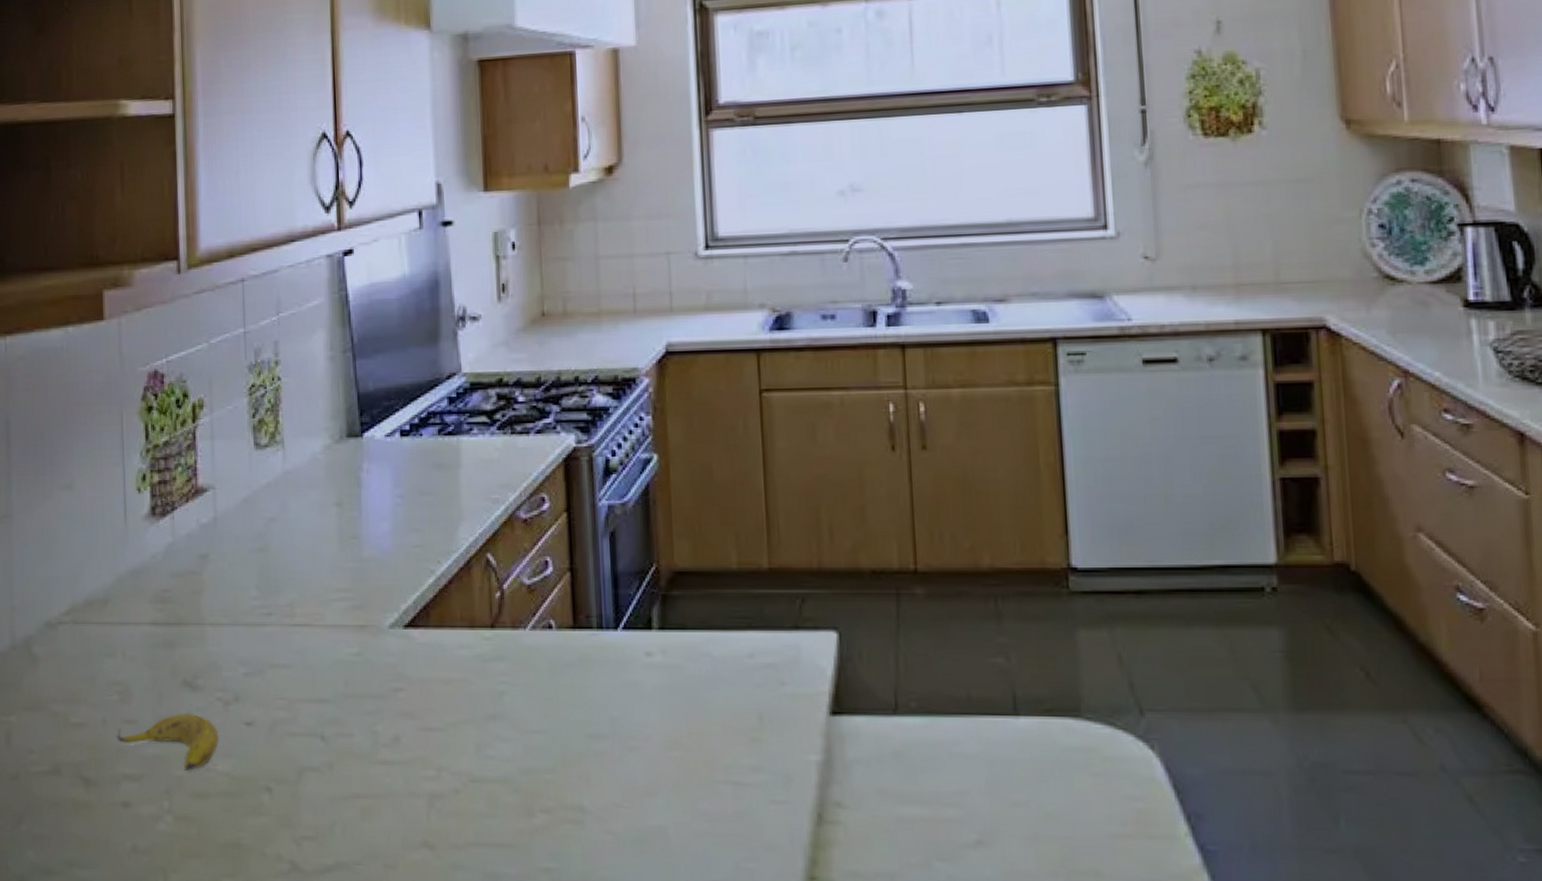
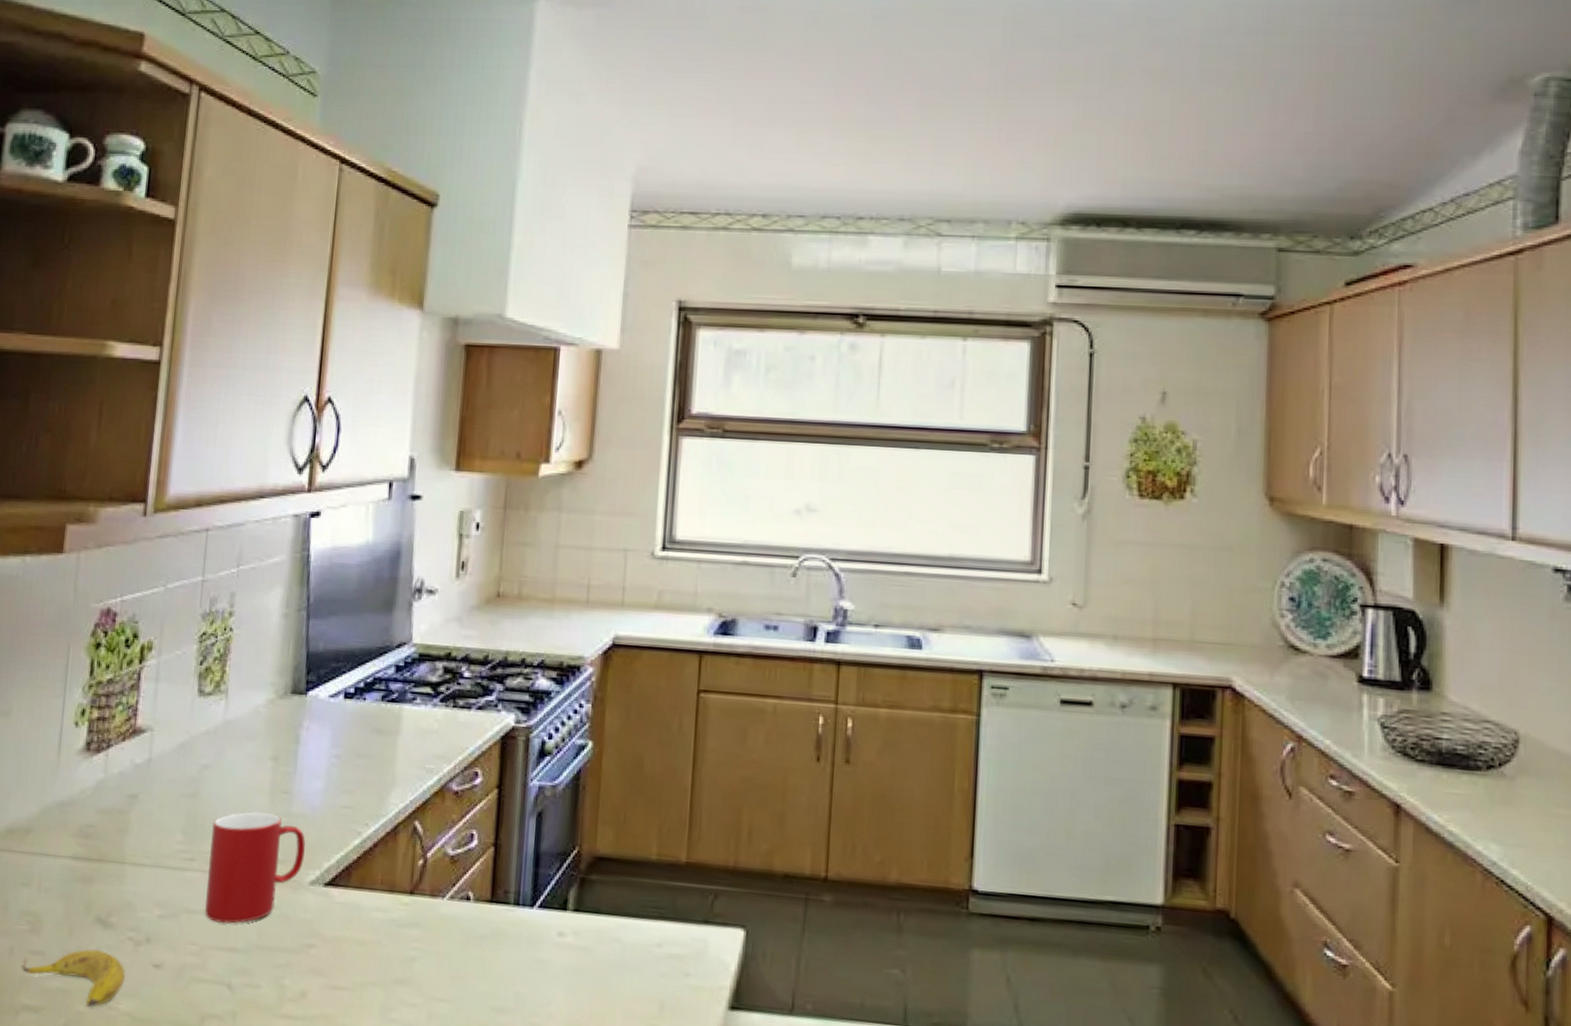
cup: none [285,559,381,676] -> present [205,811,305,924]

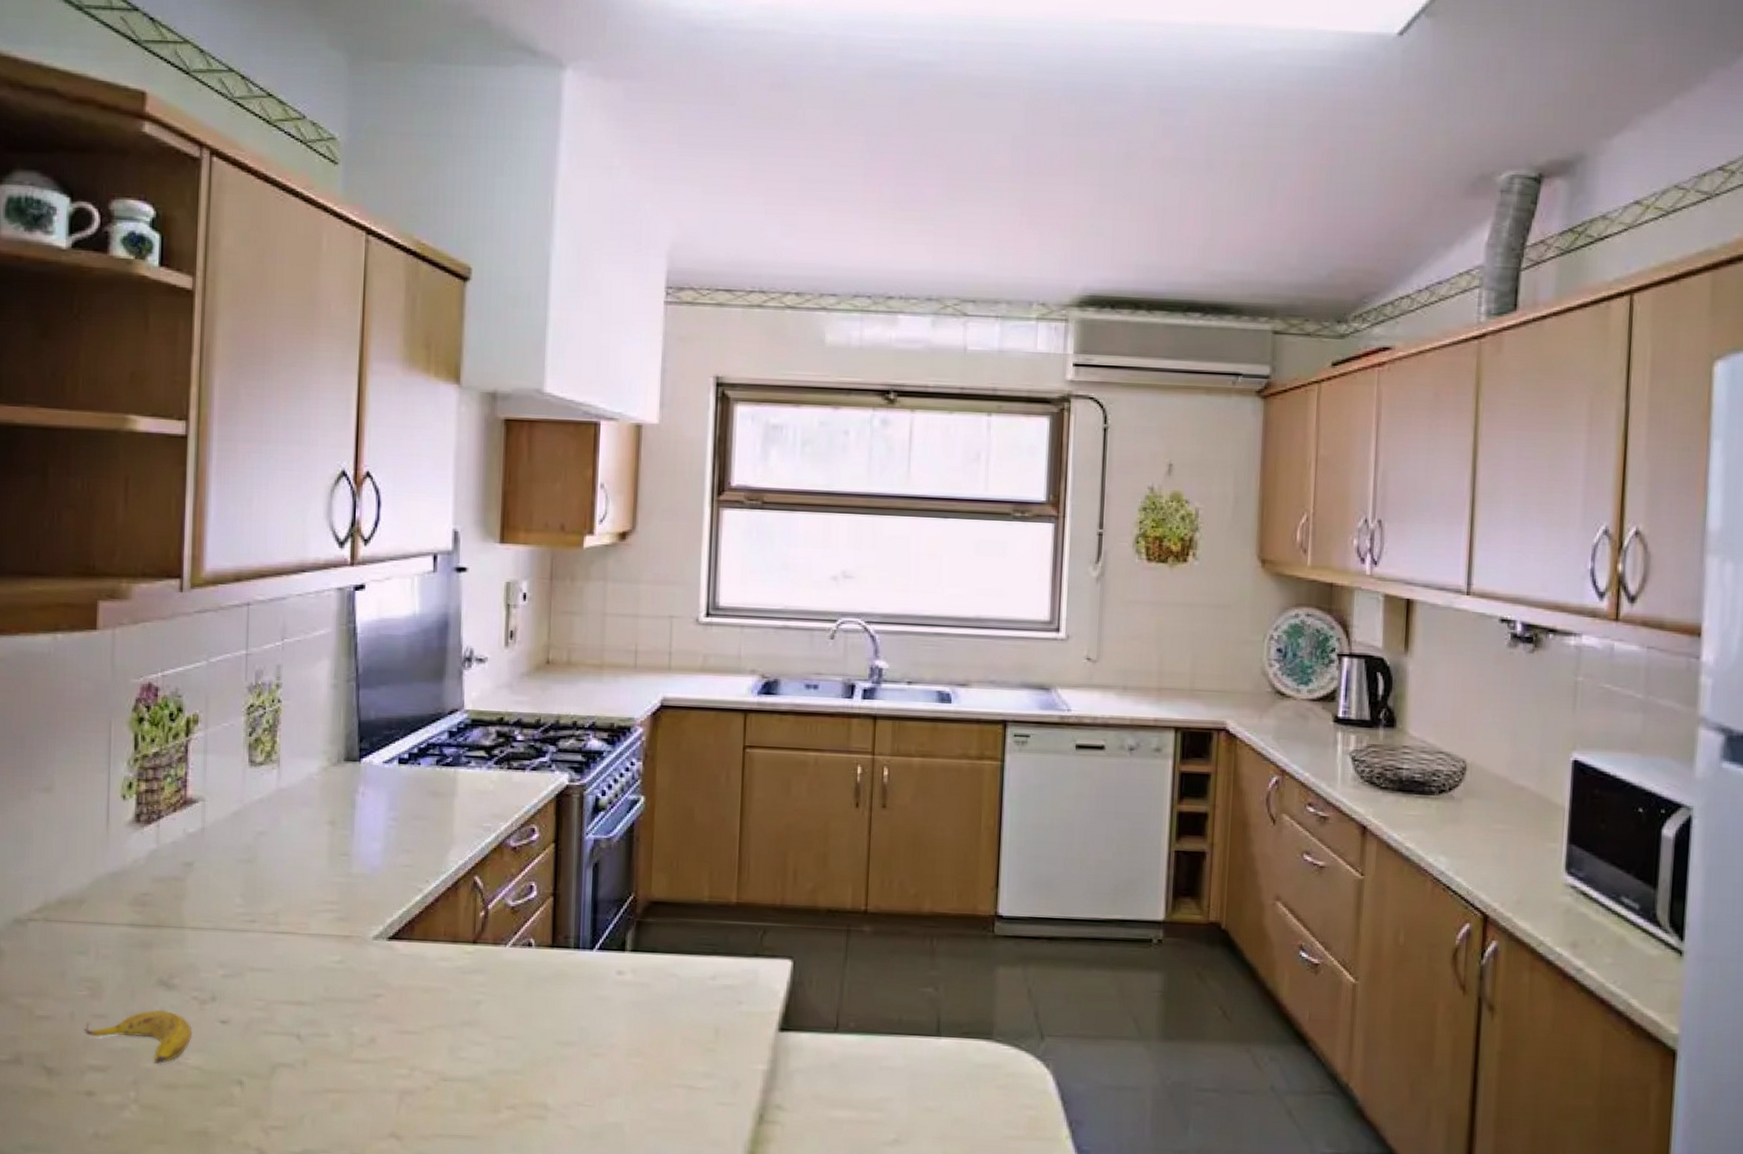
cup: present [205,811,305,924] -> none [269,873,367,980]

